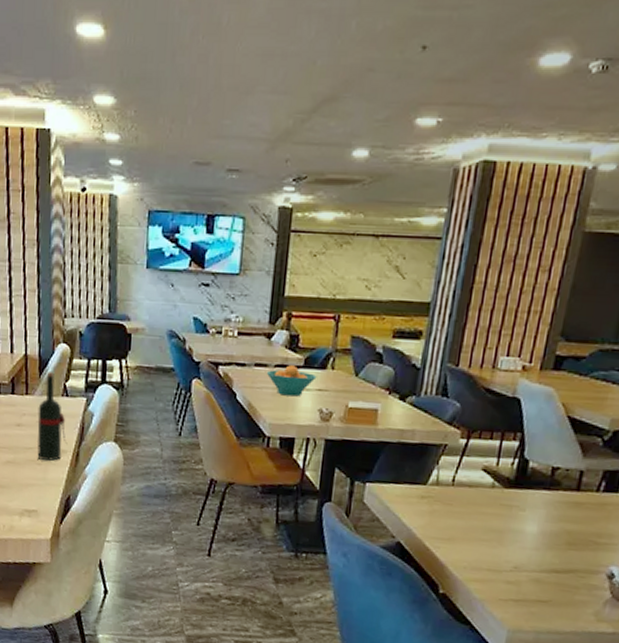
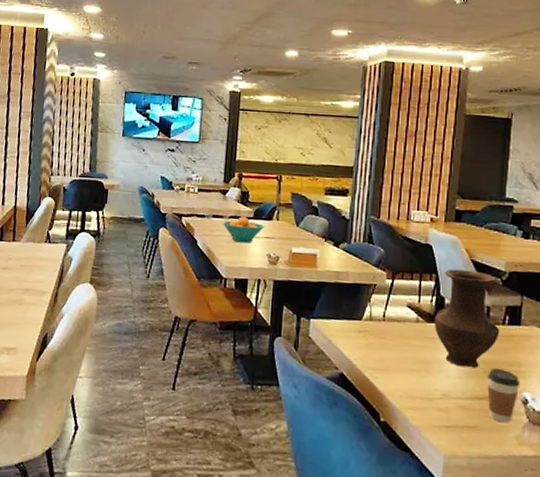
wine bottle: present [37,372,68,461] -> none [19,221,48,301]
vase: none [512,426,596,540] -> present [434,269,500,368]
coffee cup: none [566,540,609,598] -> present [487,369,521,423]

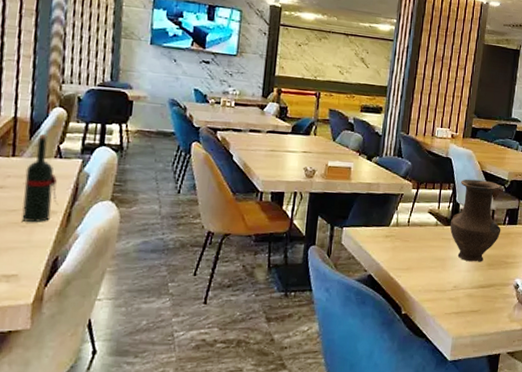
wine bottle: none [19,221,48,301] -> present [21,134,59,222]
fruit bowl: present [222,217,265,243] -> none [259,131,302,158]
coffee cup: present [487,369,521,423] -> none [489,262,514,305]

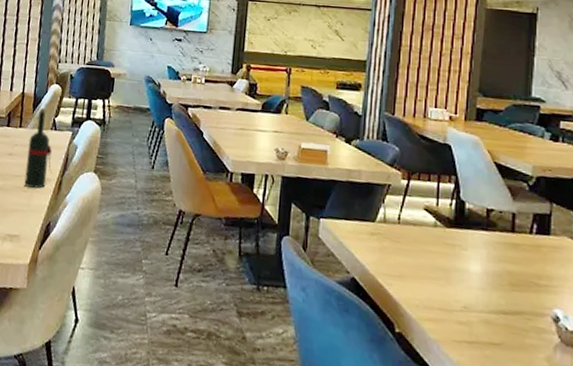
vase: present [450,179,501,262] -> none [453,171,527,280]

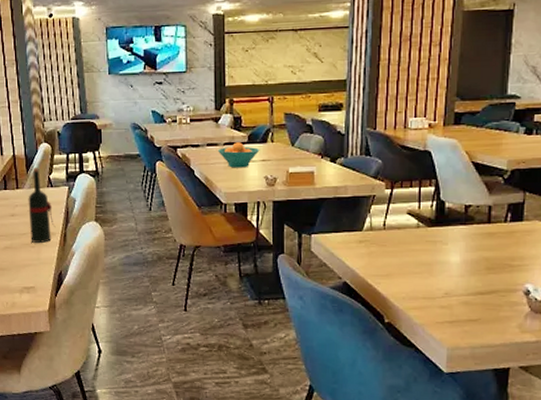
fruit bowl: none [229,109,273,137] -> present [217,142,260,168]

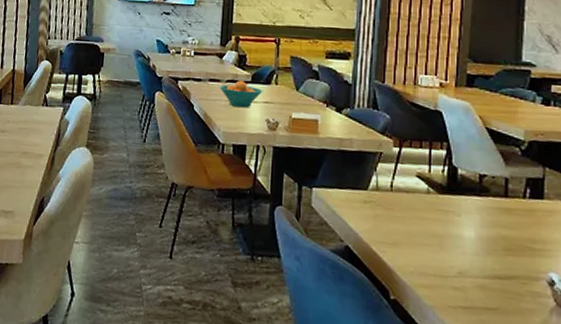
wine bottle: present [28,168,56,243] -> none [17,85,45,164]

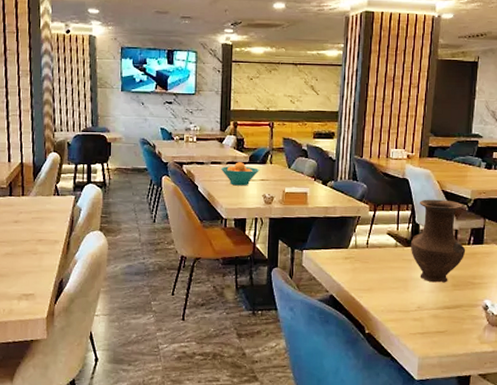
vase: none [446,137,521,245] -> present [410,199,466,283]

